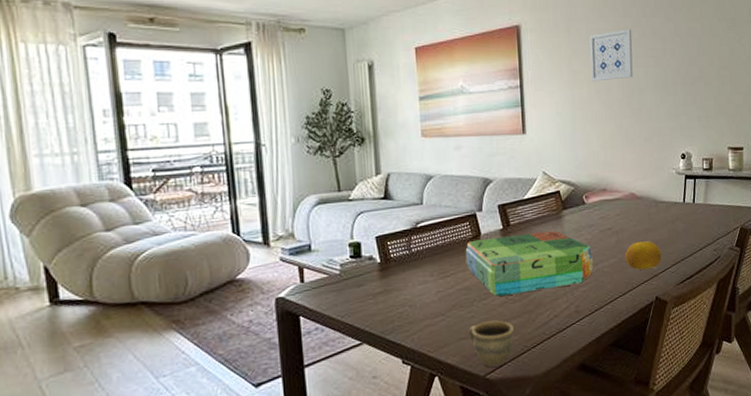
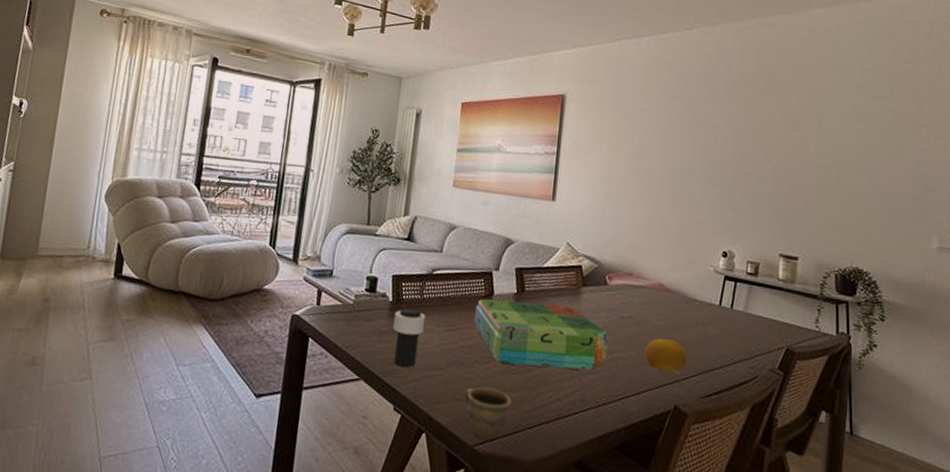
cup: none [385,265,419,323] -> present [393,309,426,368]
wall art: present [589,29,633,82] -> none [631,112,682,163]

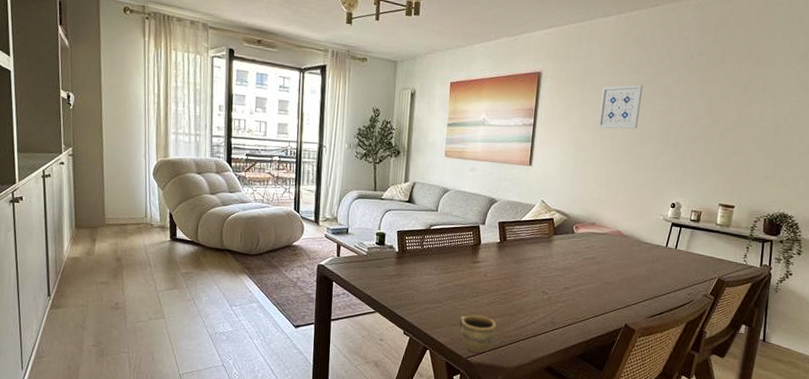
cup: present [393,309,426,368] -> none [400,257,426,302]
board game: present [474,298,609,371] -> none [465,247,574,300]
wall art: none [631,112,682,163] -> present [597,84,644,129]
fruit: present [643,337,687,372] -> none [602,273,637,299]

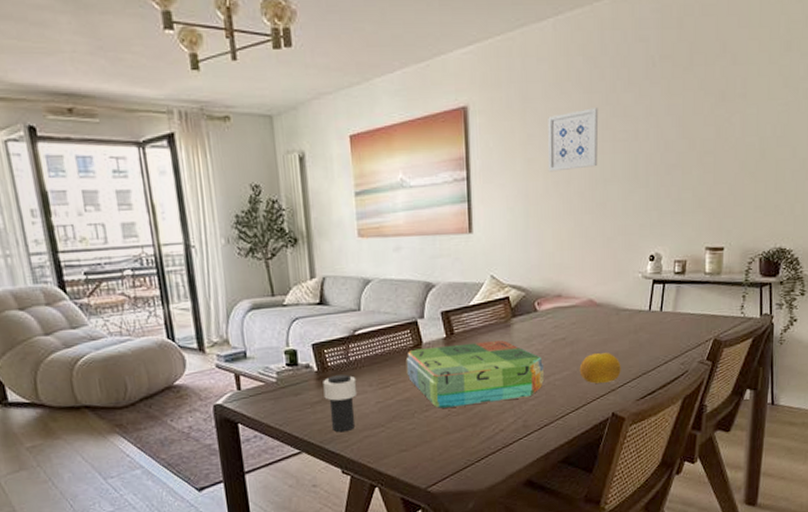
cup: none [400,257,426,302] -> present [323,374,358,433]
cup: present [459,315,497,353] -> none [409,433,458,480]
board game: none [465,247,574,300] -> present [406,340,545,408]
fruit: none [602,273,637,299] -> present [579,352,621,384]

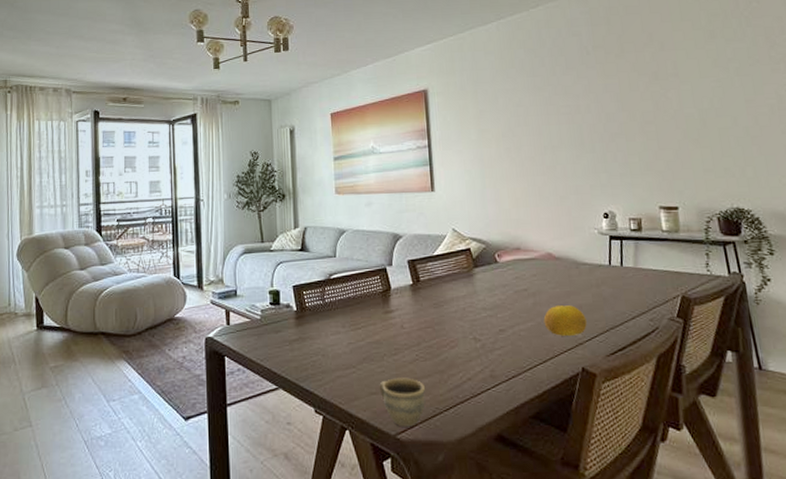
cup: present [323,374,358,433] -> none [301,315,331,371]
board game: present [406,340,545,408] -> none [376,289,509,353]
cup: none [409,433,458,480] -> present [379,377,426,427]
wall art: present [547,108,599,172] -> none [497,88,545,140]

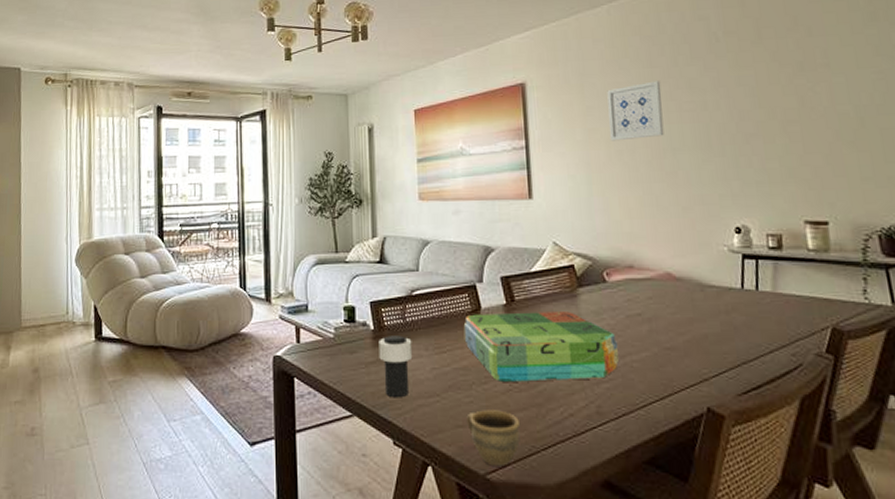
cup: none [301,315,331,371] -> present [379,336,413,398]
board game: none [376,289,509,353] -> present [463,312,619,382]
wall art: none [497,88,545,140] -> present [607,81,664,141]
fruit: present [543,304,587,336] -> none [661,333,714,370]

